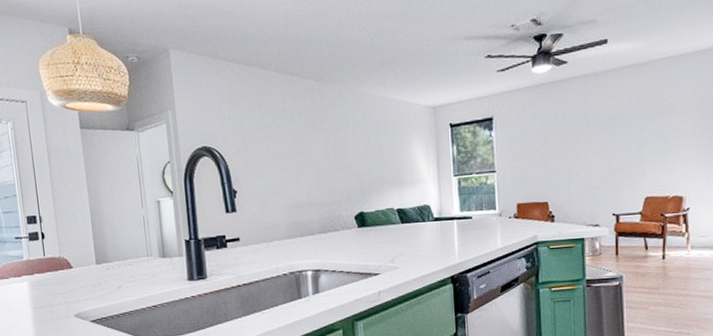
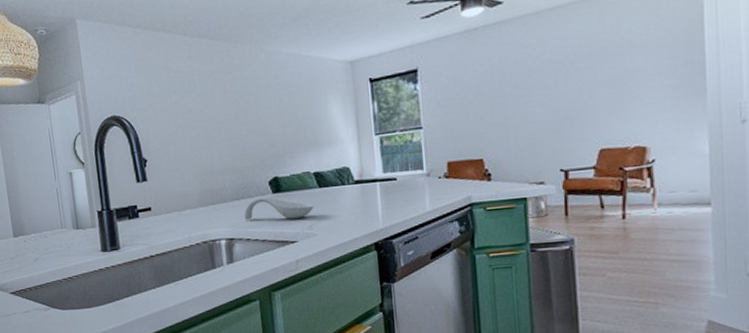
spoon rest: none [330,231,397,253] -> present [244,197,314,221]

